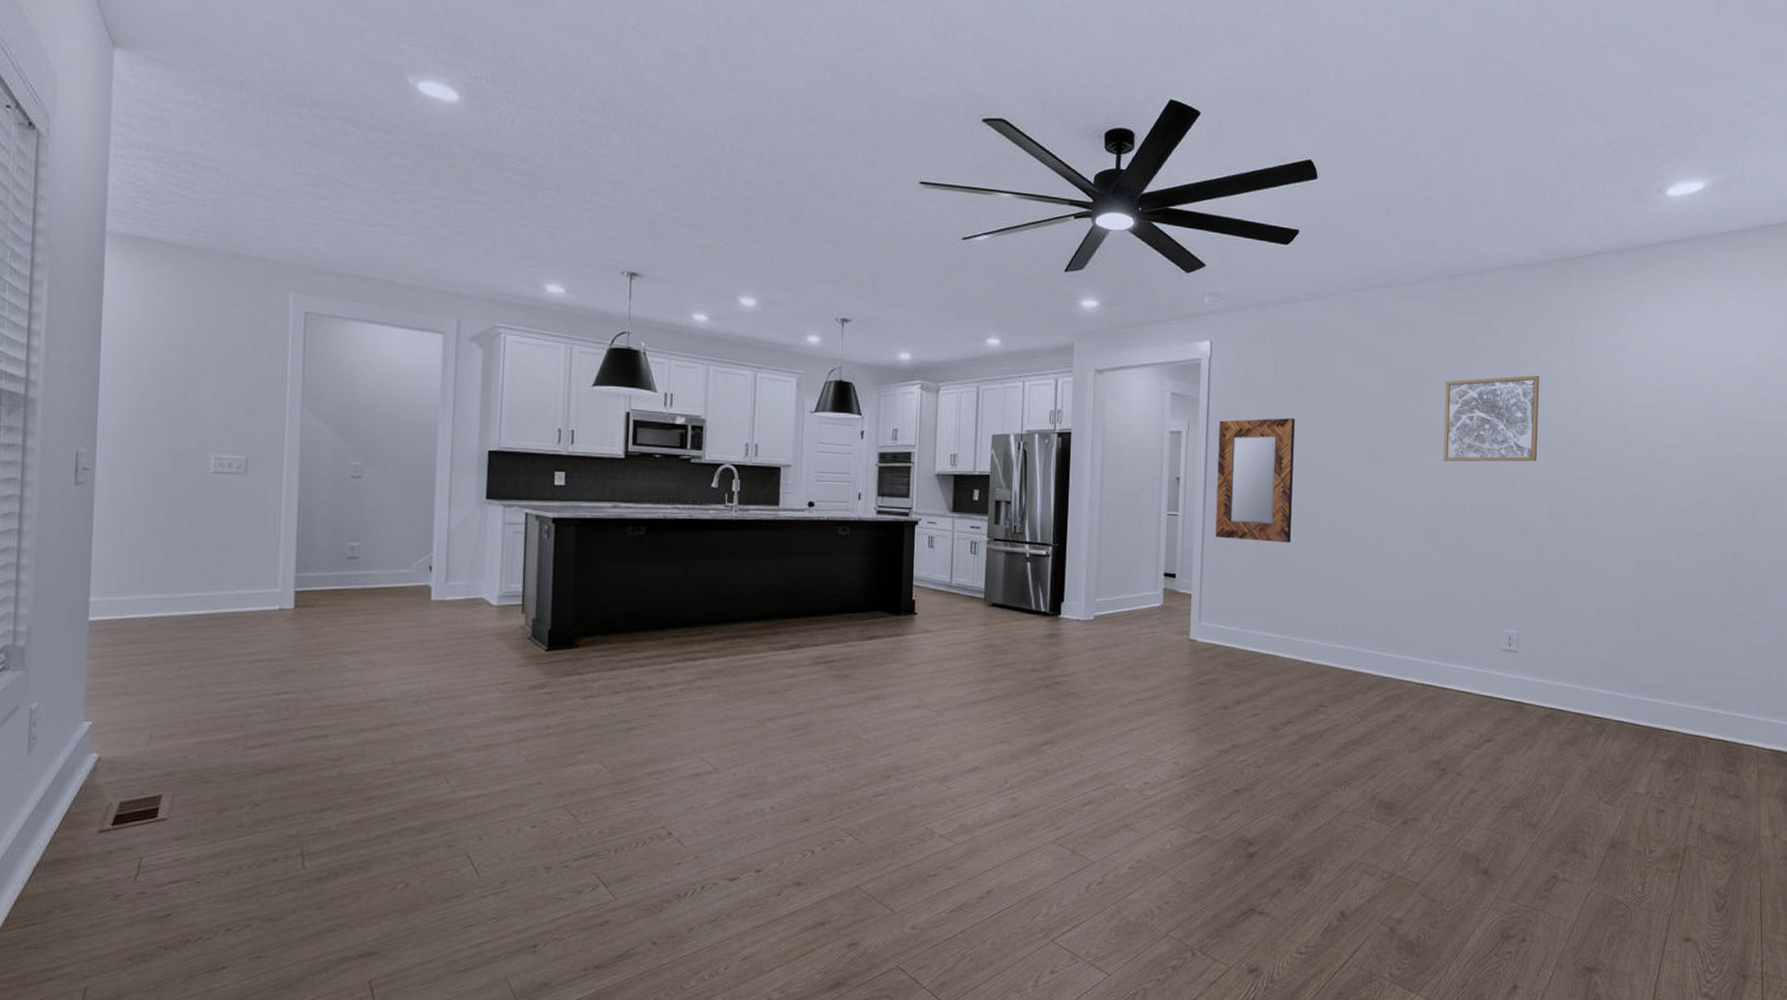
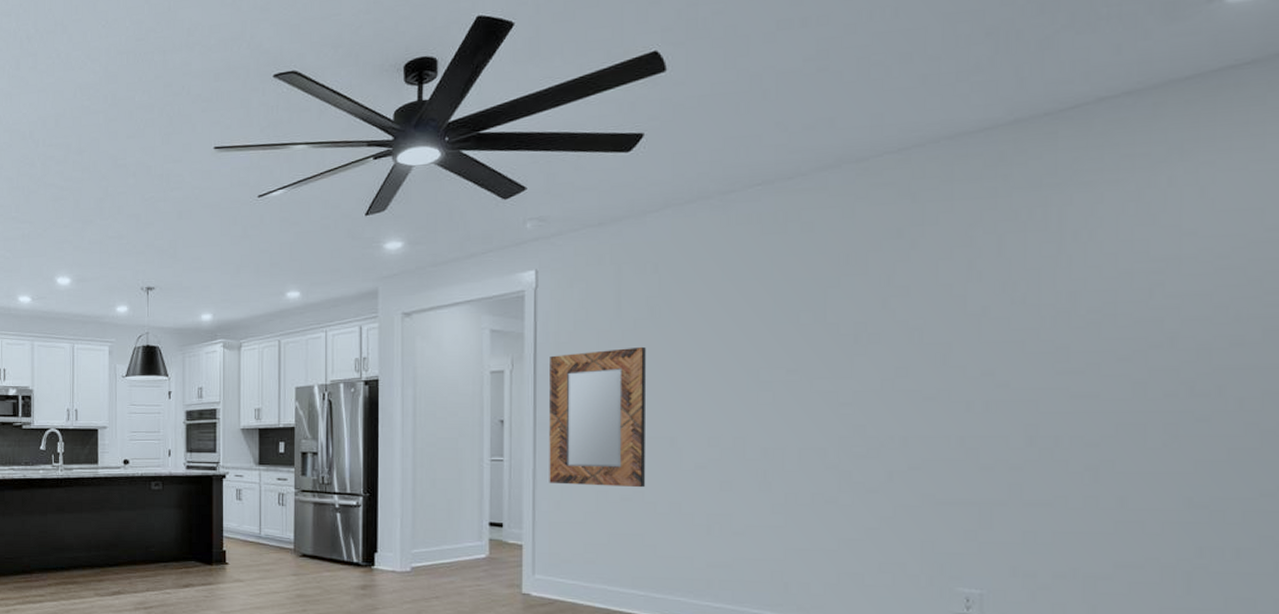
wall art: present [1443,375,1539,462] -> none [856,268,1007,385]

